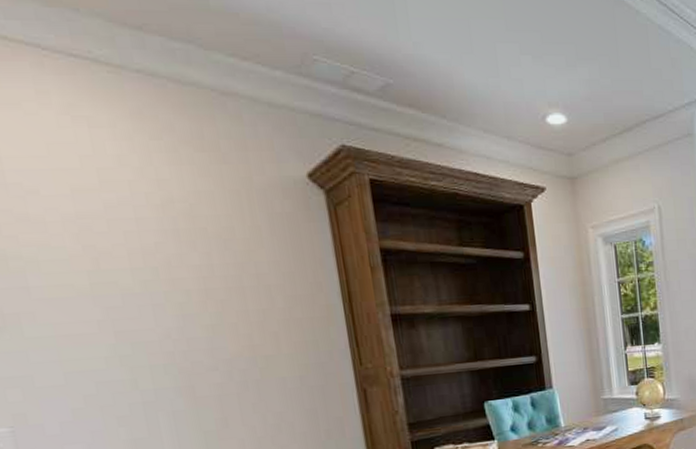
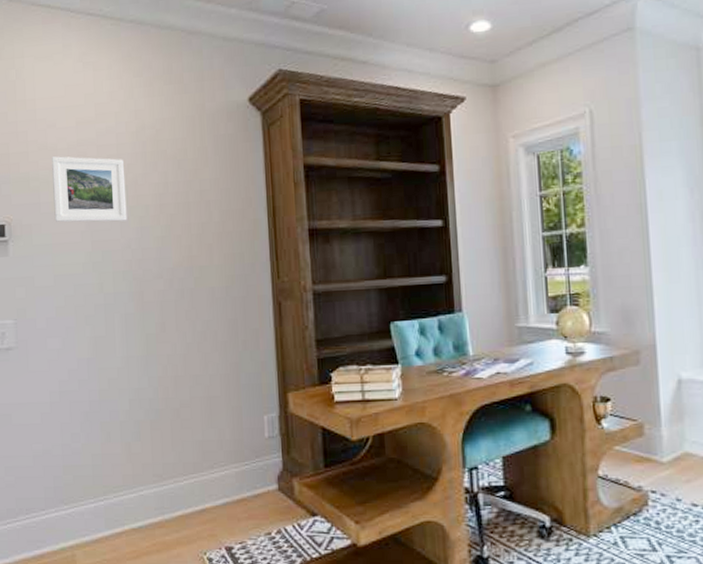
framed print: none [39,230,162,310] -> present [52,156,127,222]

